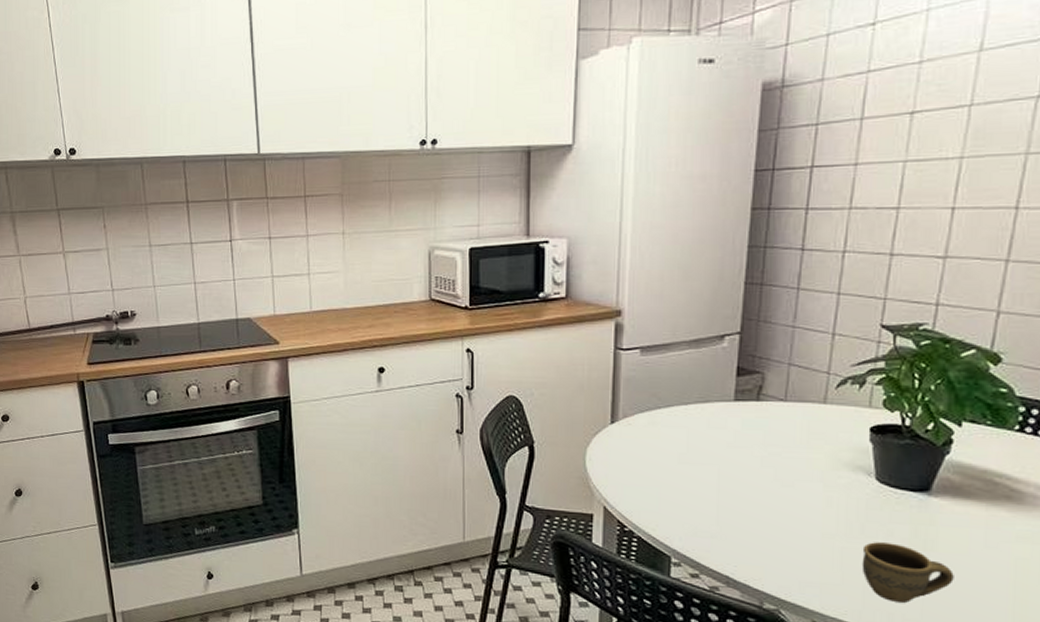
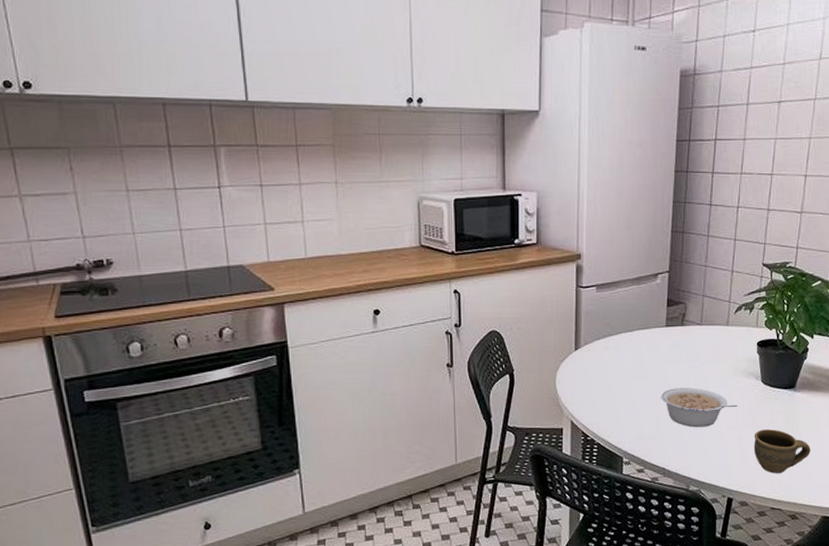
legume: none [725,478,838,531] -> present [661,387,738,428]

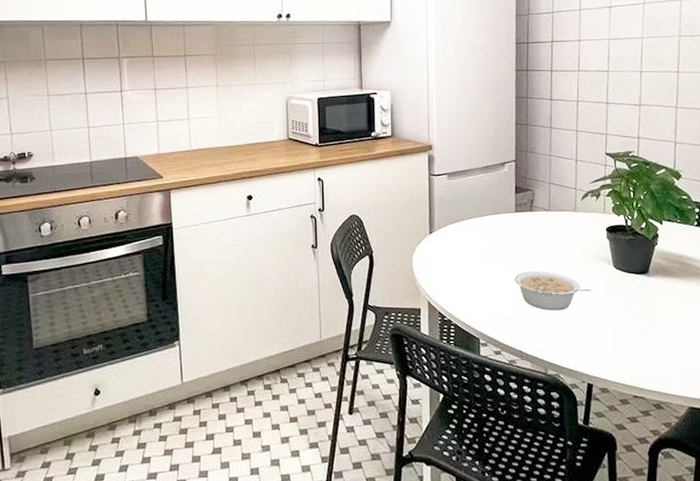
cup: present [753,429,811,473] -> none [610,314,670,360]

